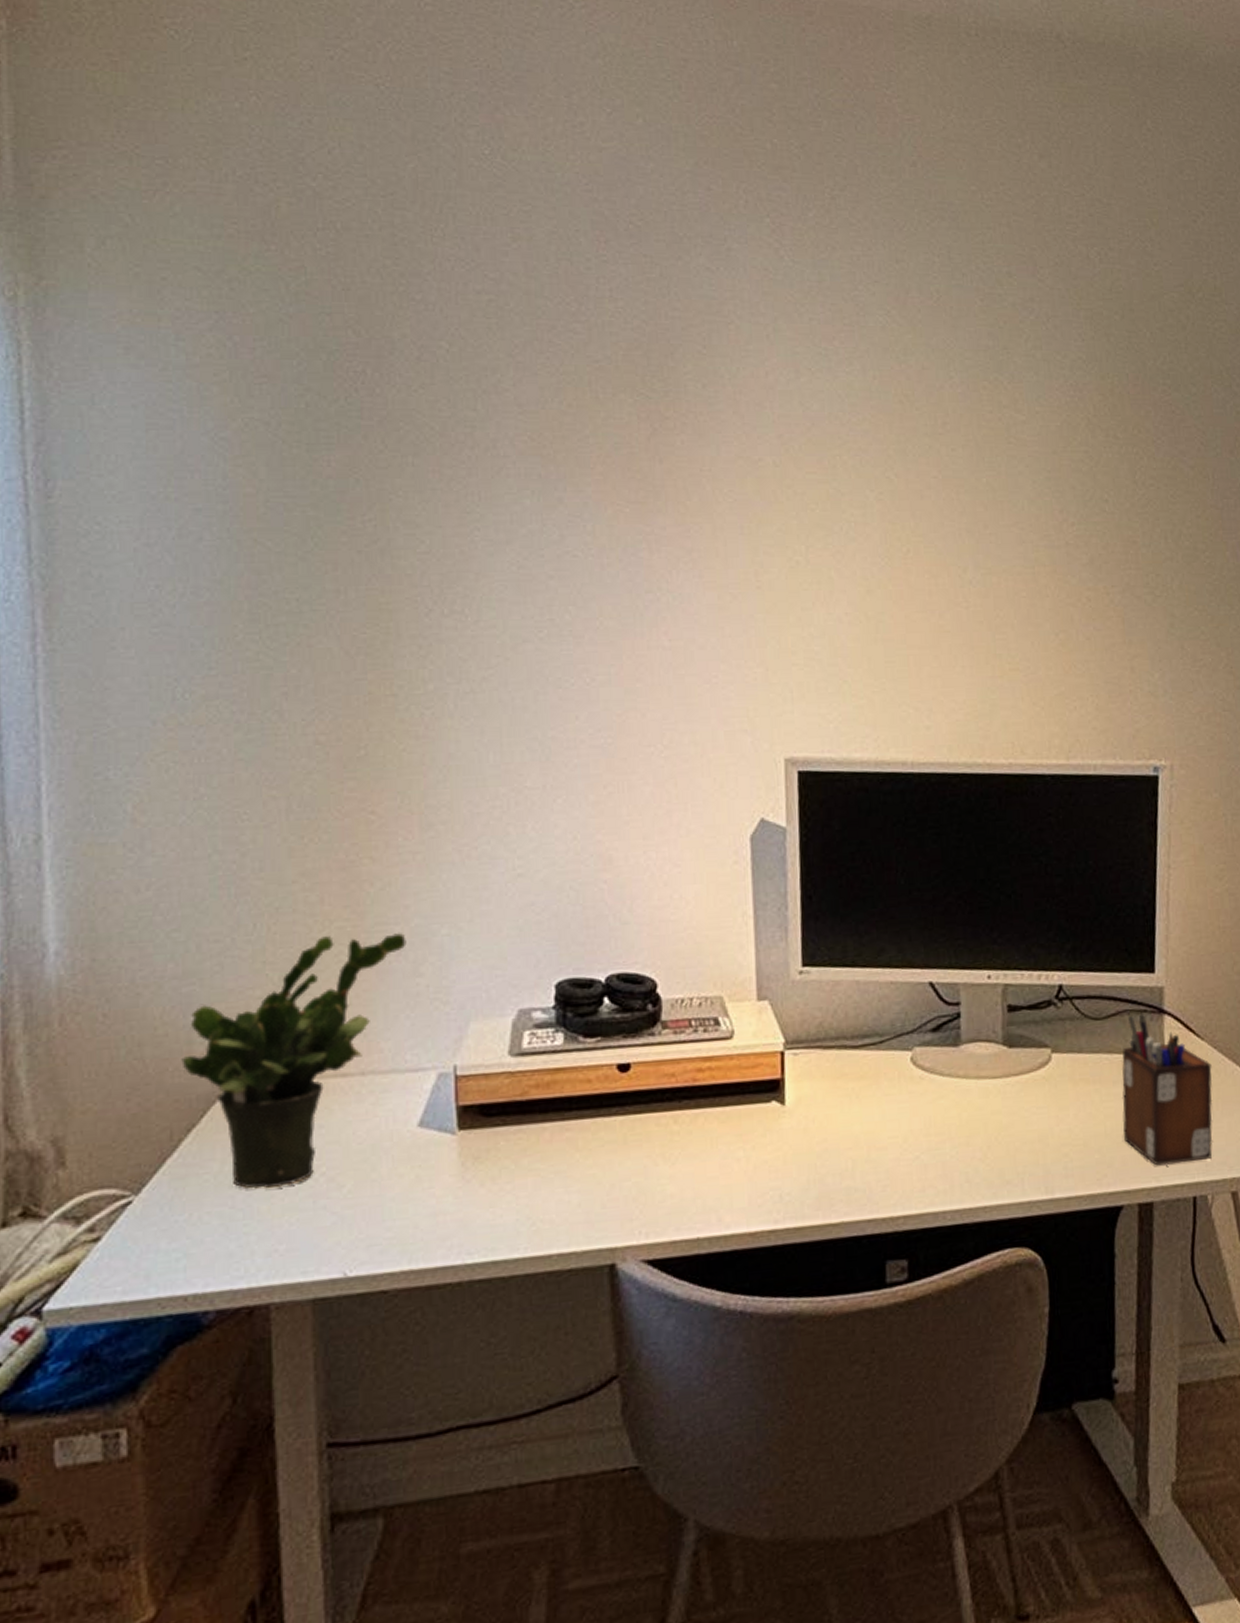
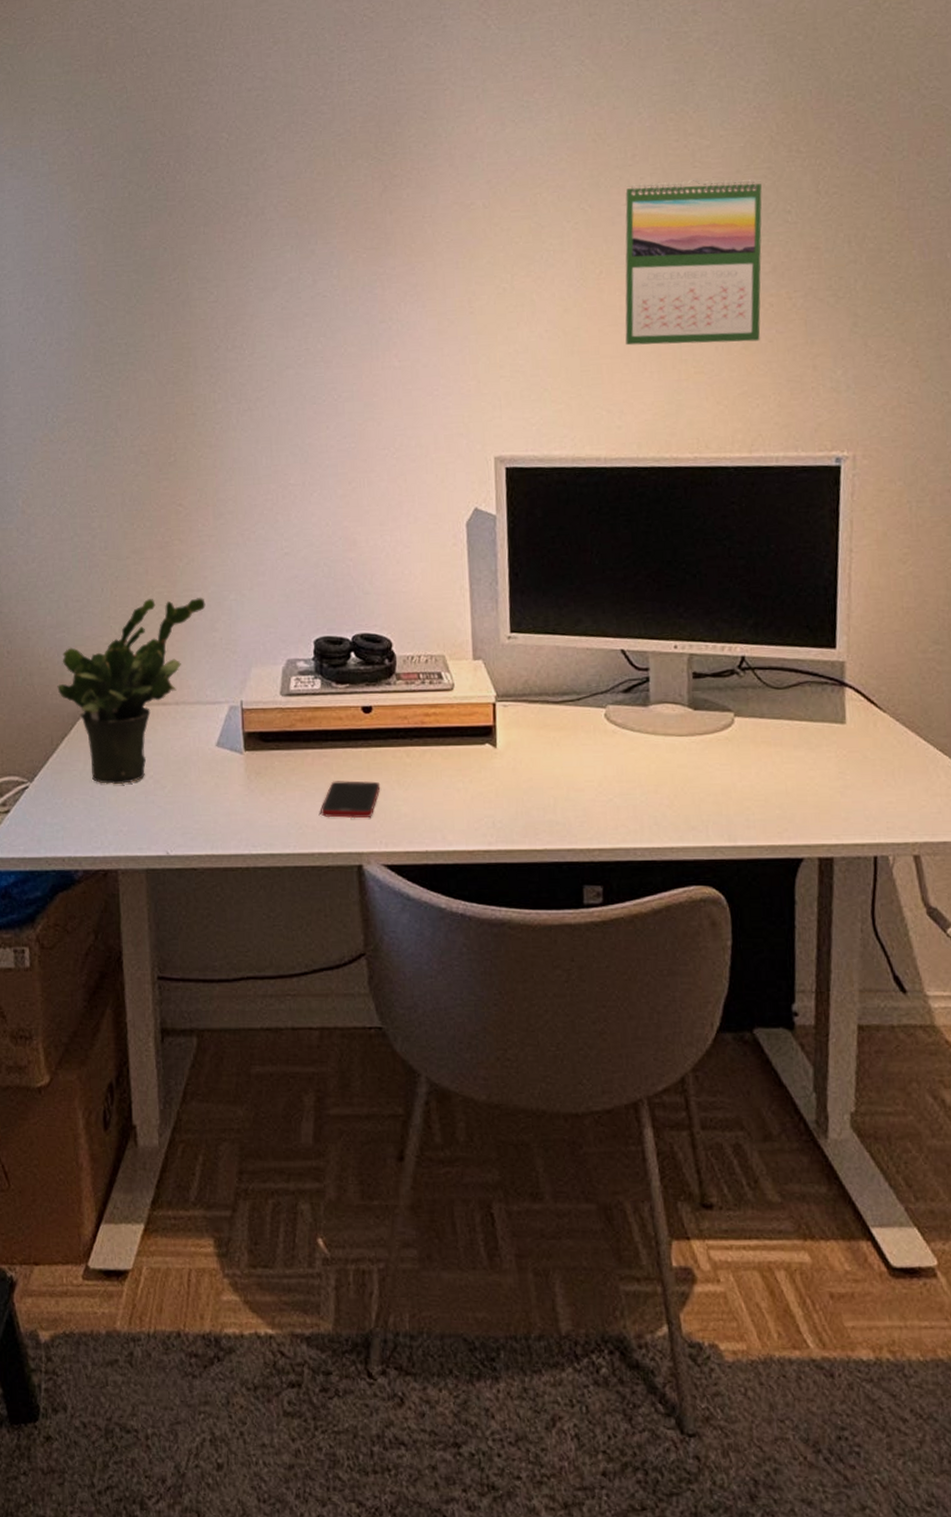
cell phone: none [561,1157,640,1208] -> present [321,780,381,819]
calendar: none [934,454,1079,638] -> present [625,178,762,346]
desk organizer: present [1121,1013,1213,1166] -> none [802,684,895,825]

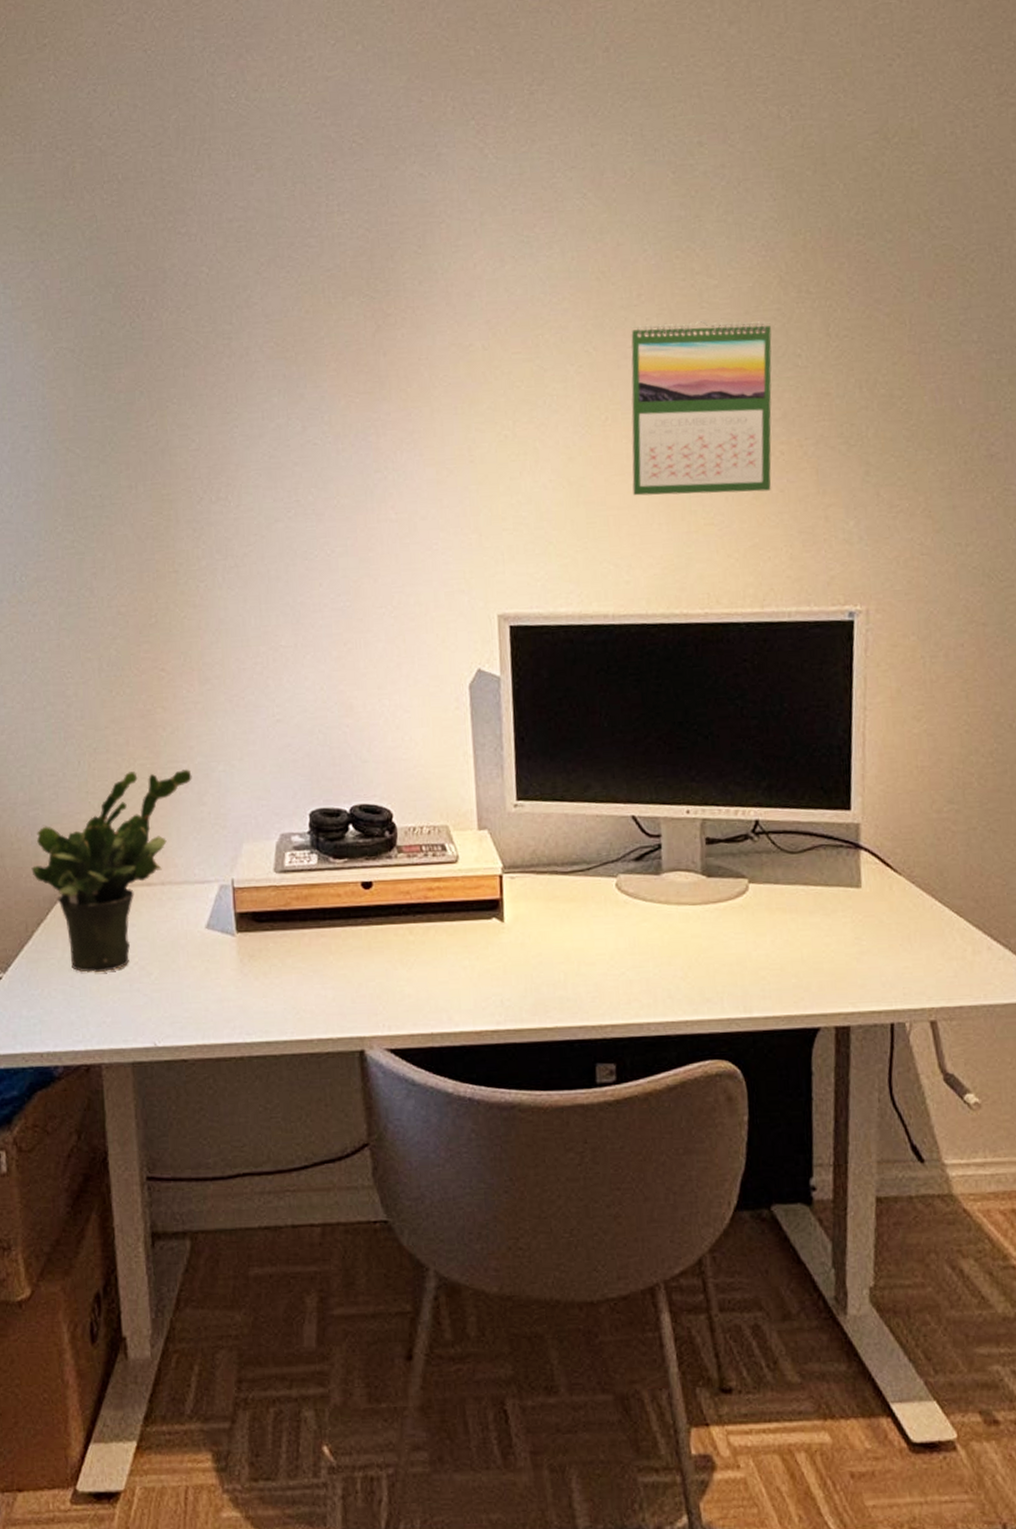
cell phone: present [321,780,381,819] -> none [319,961,383,1002]

